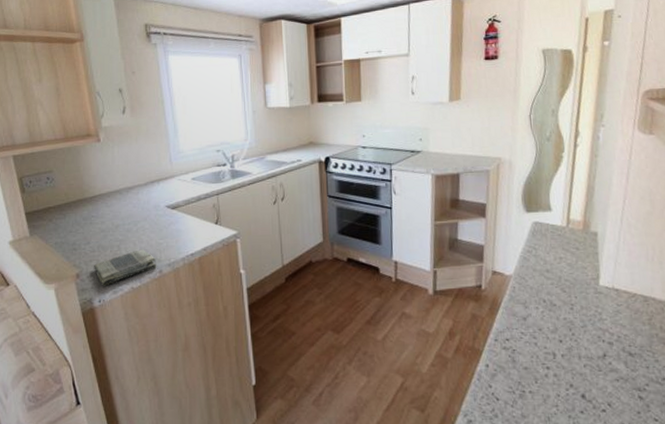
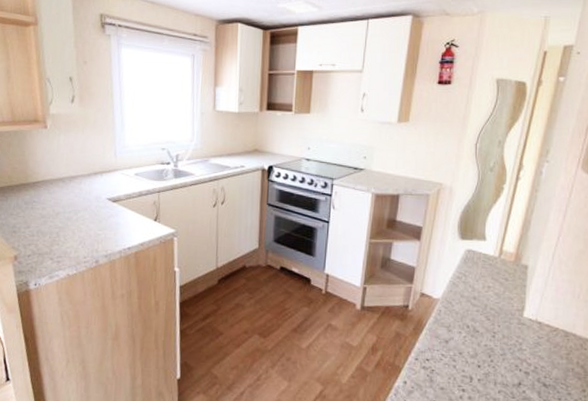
dish towel: present [94,249,157,286] -> none [32,238,94,270]

